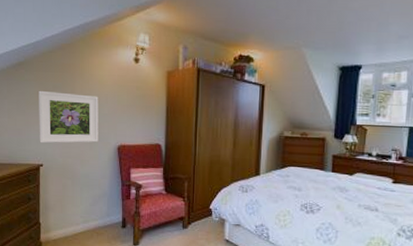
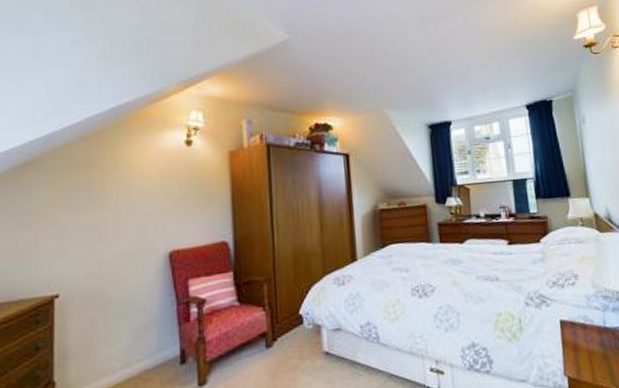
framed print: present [39,90,98,144] -> none [53,192,141,266]

